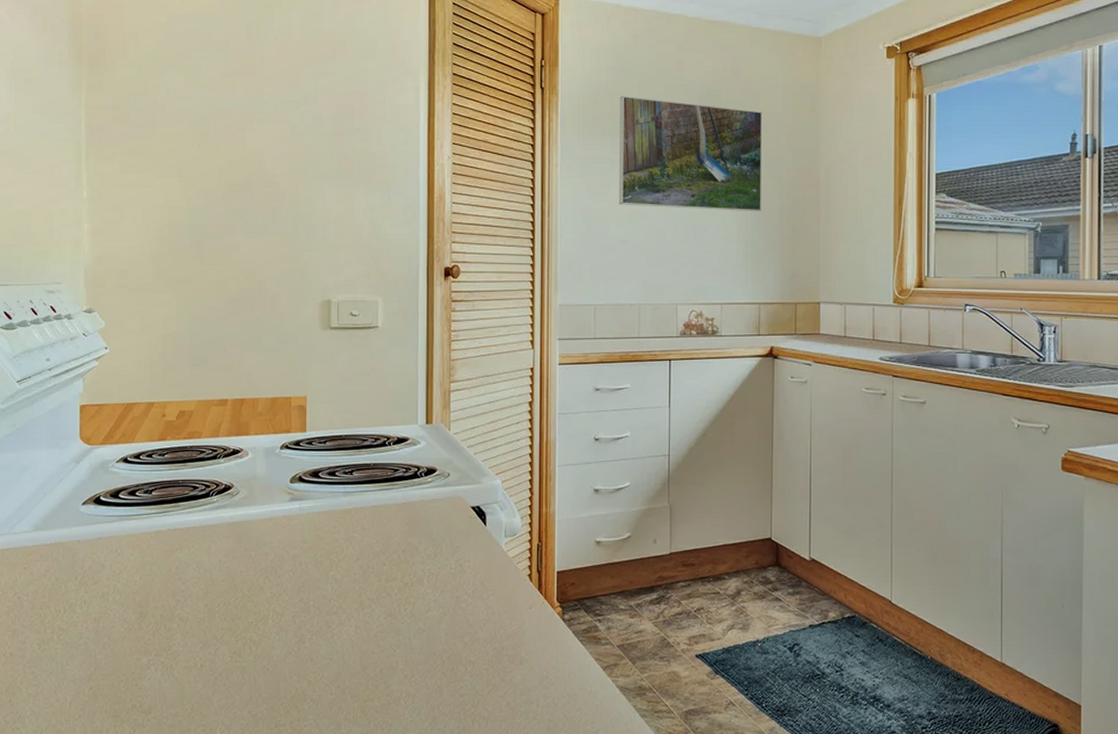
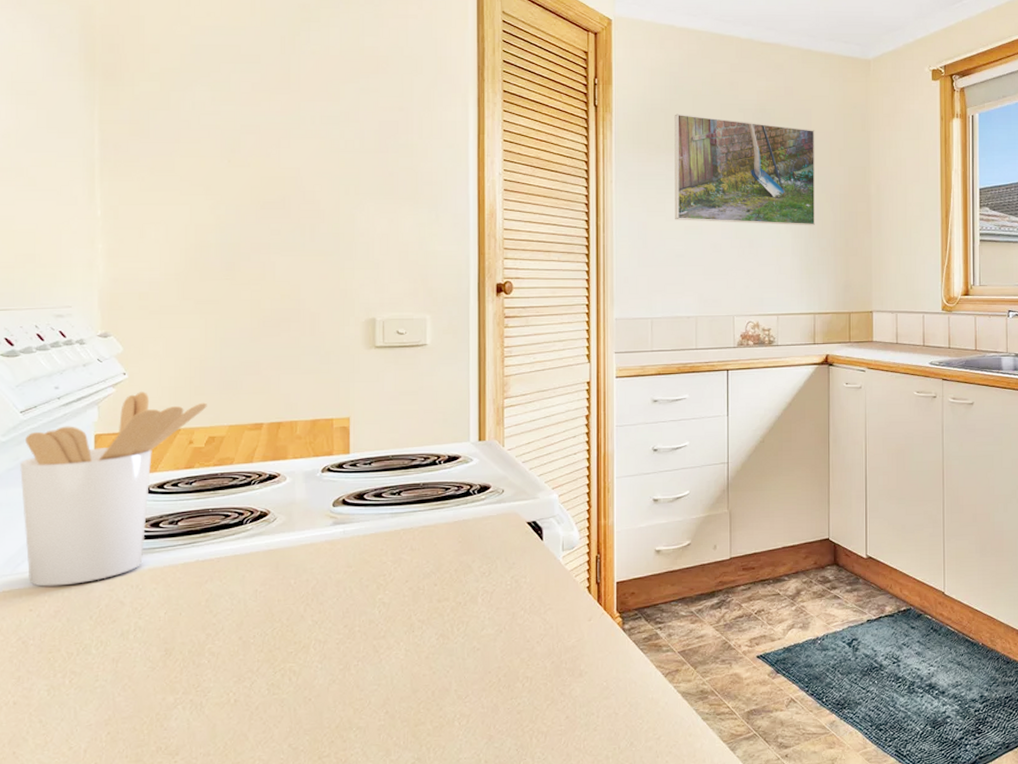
utensil holder: none [16,366,178,547] -> present [20,392,207,587]

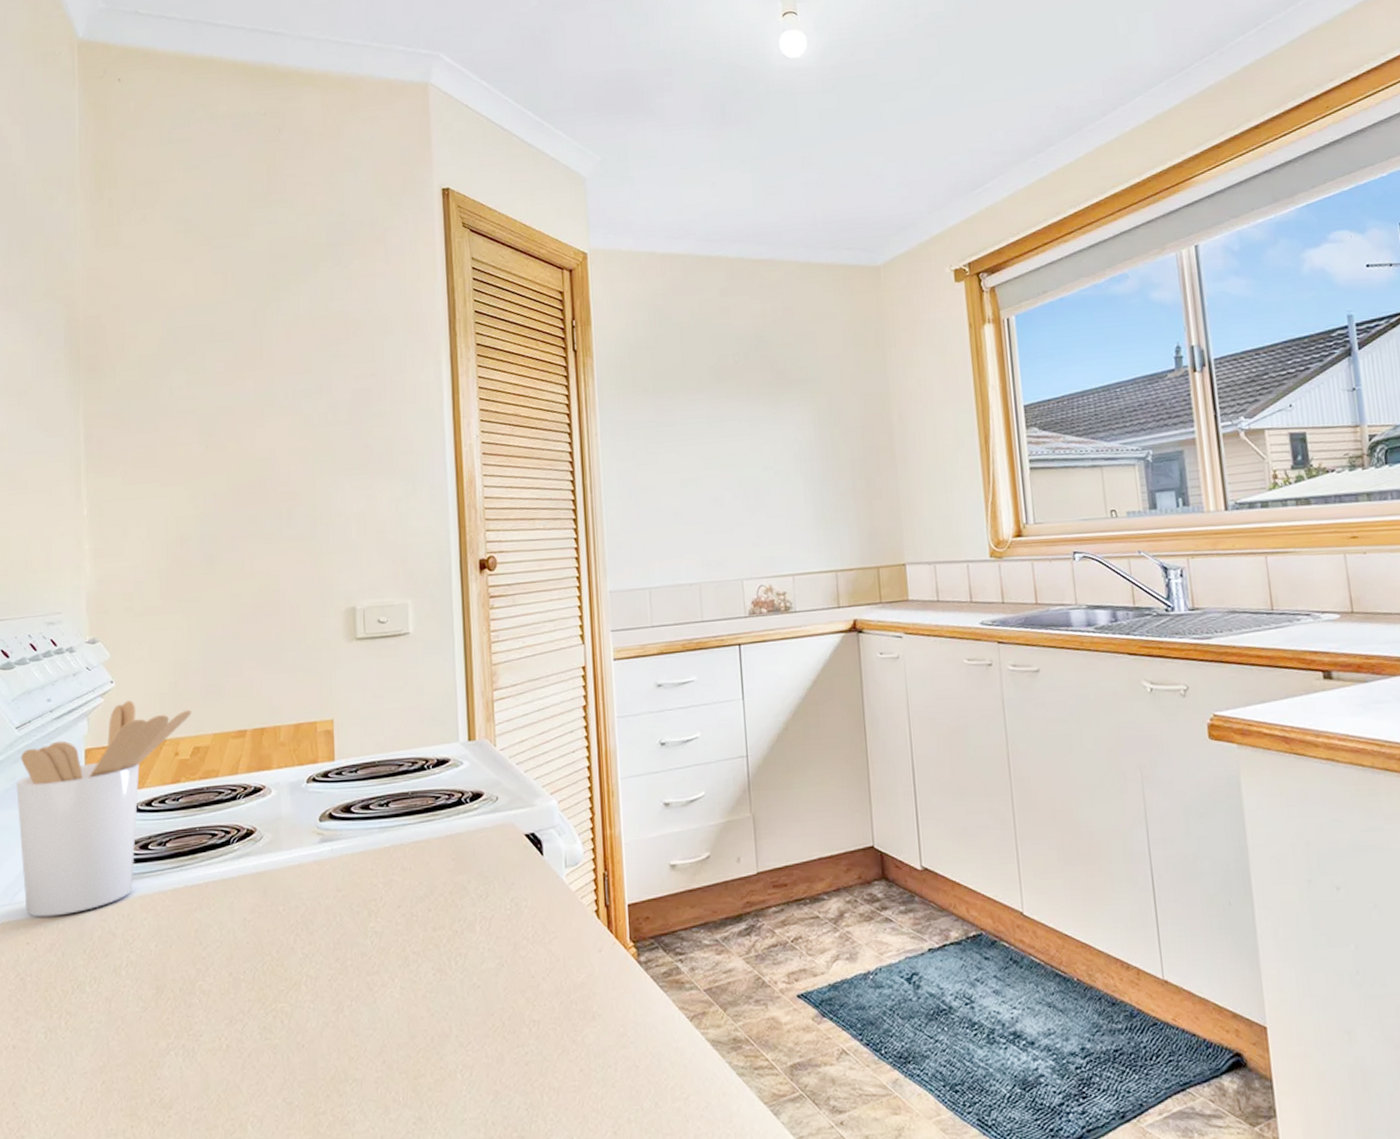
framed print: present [674,114,816,226] -> none [661,350,830,473]

